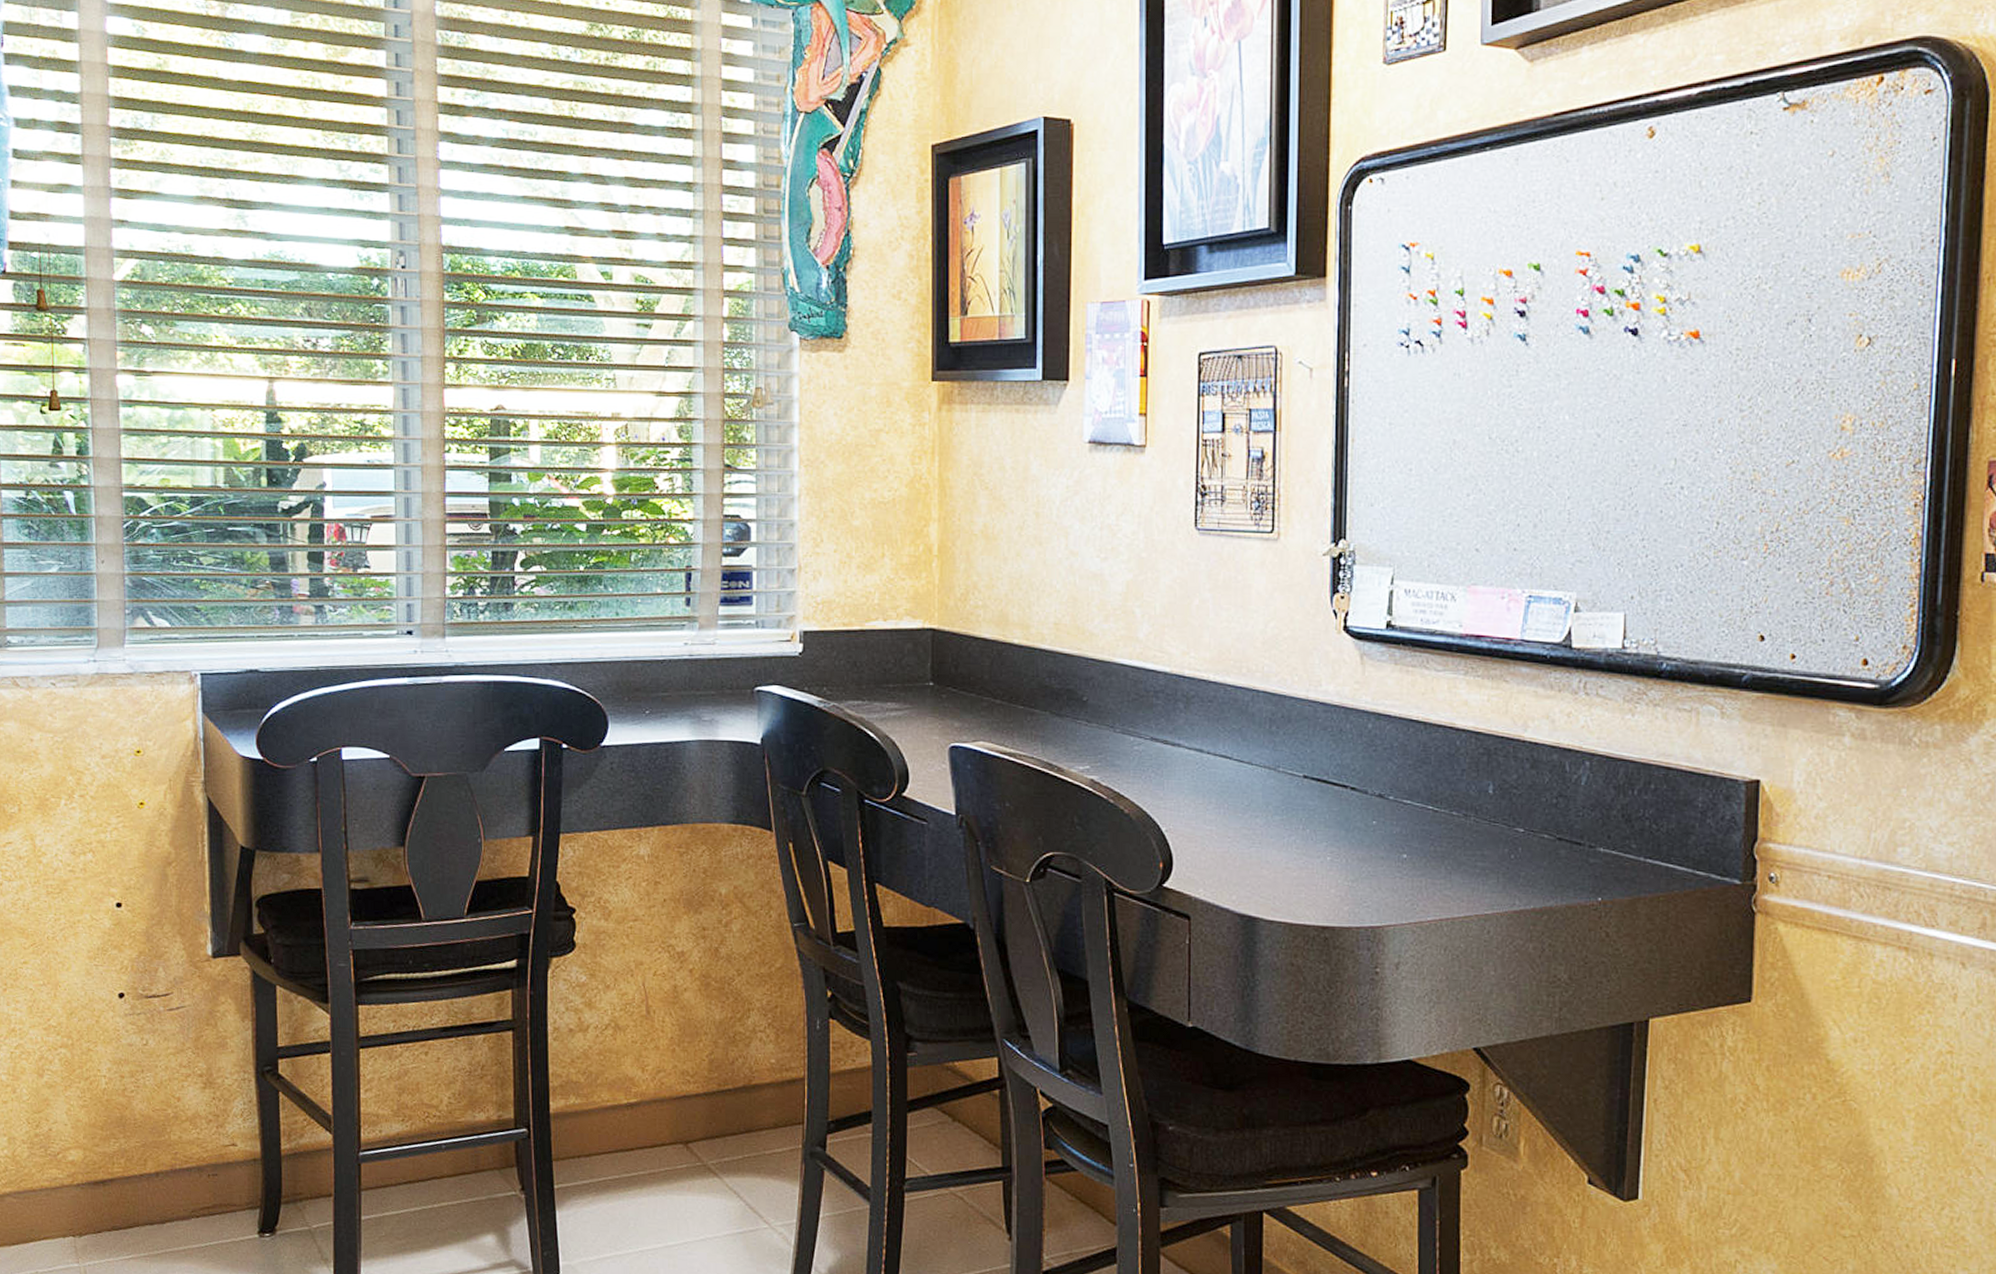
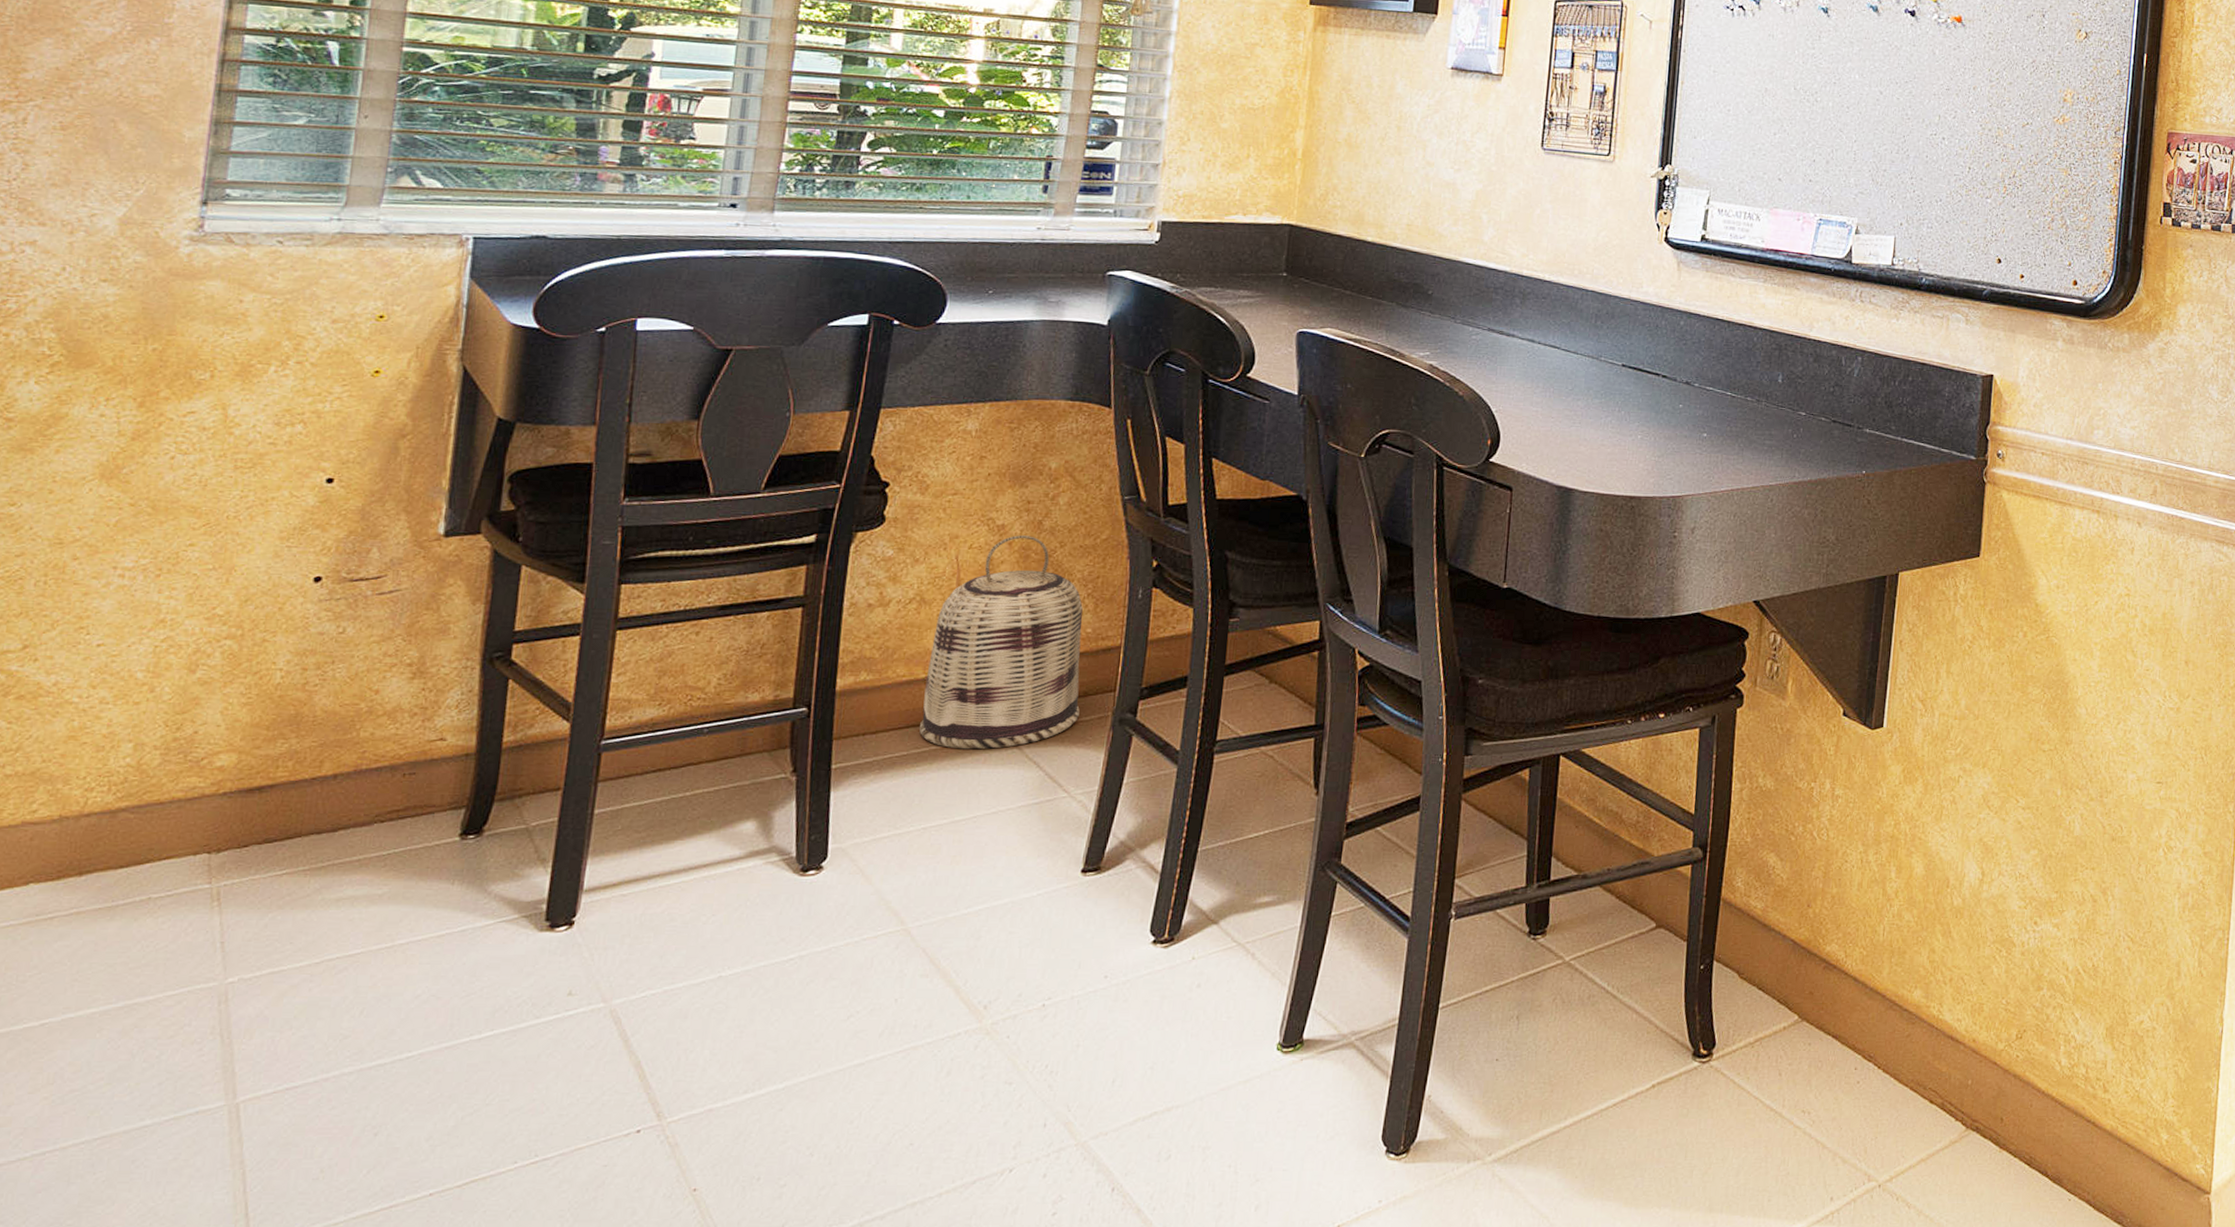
basket: none [628,962,772,1177] -> present [919,535,1083,750]

